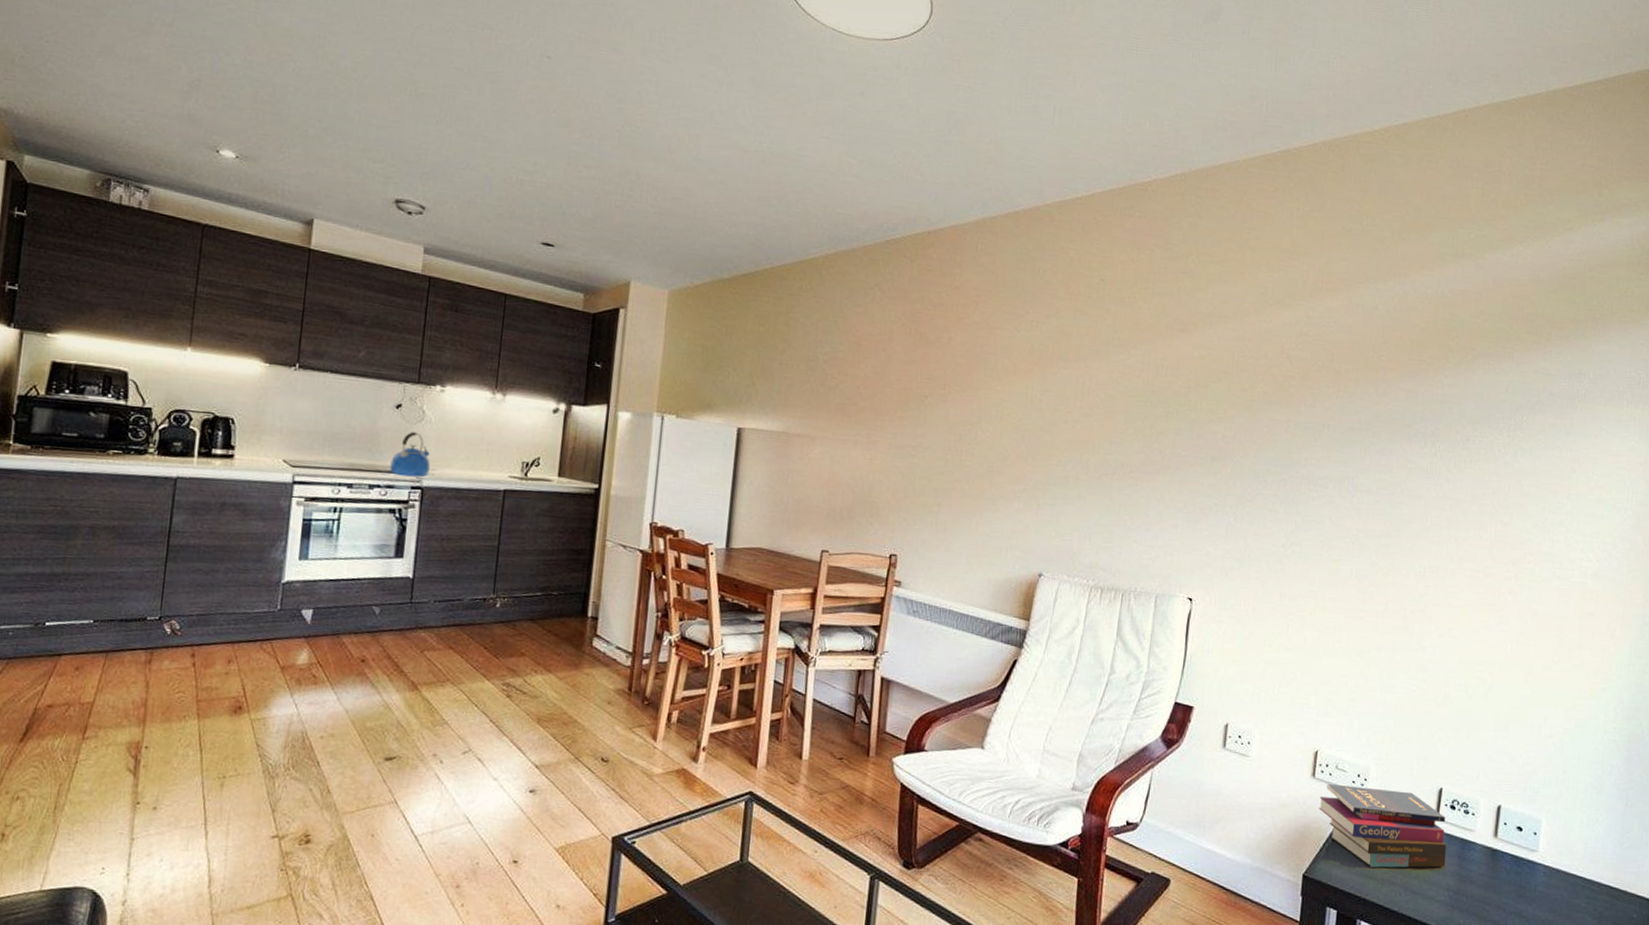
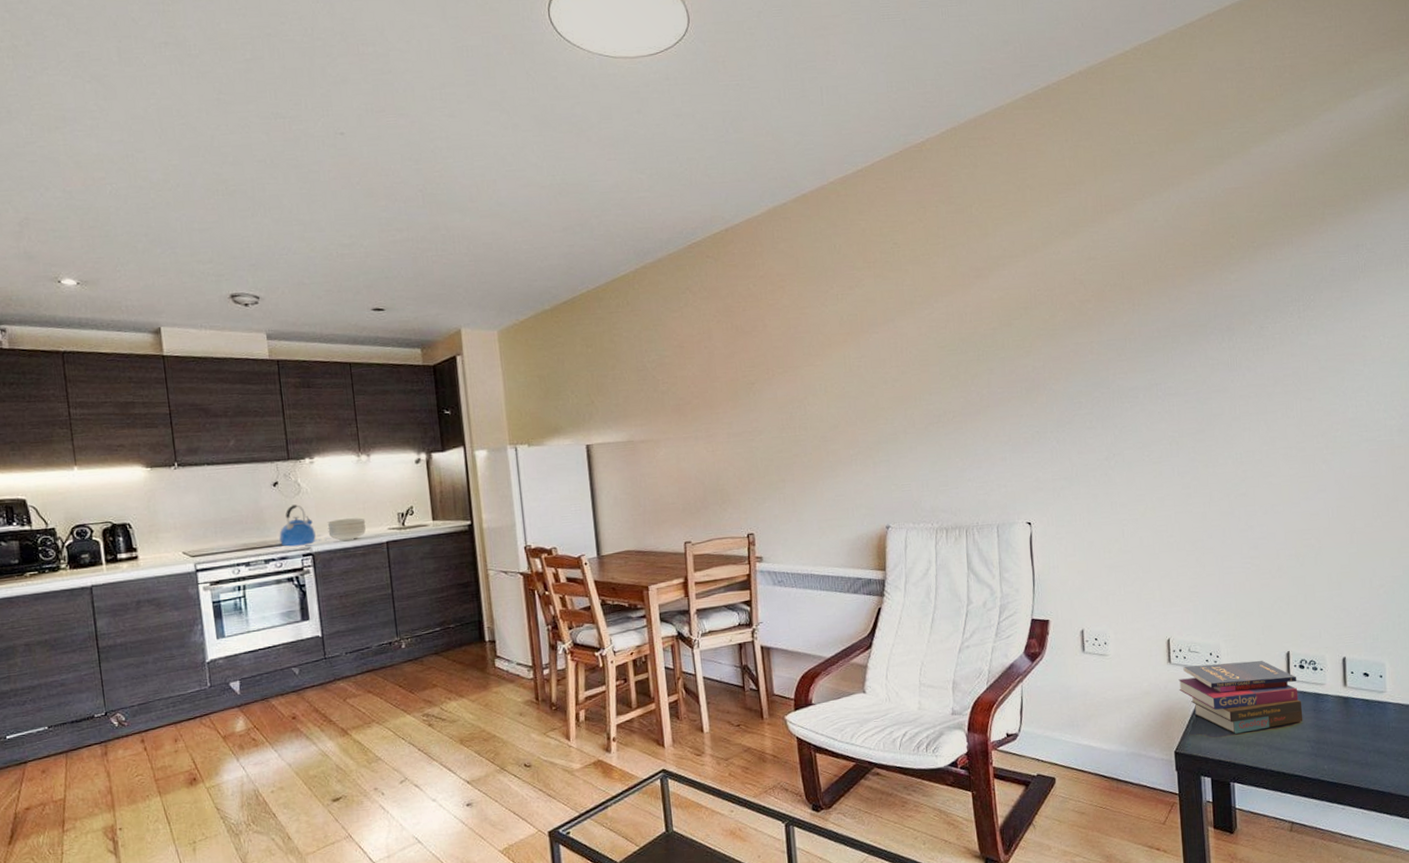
bowl: none [444,456,487,481] -> present [327,518,366,541]

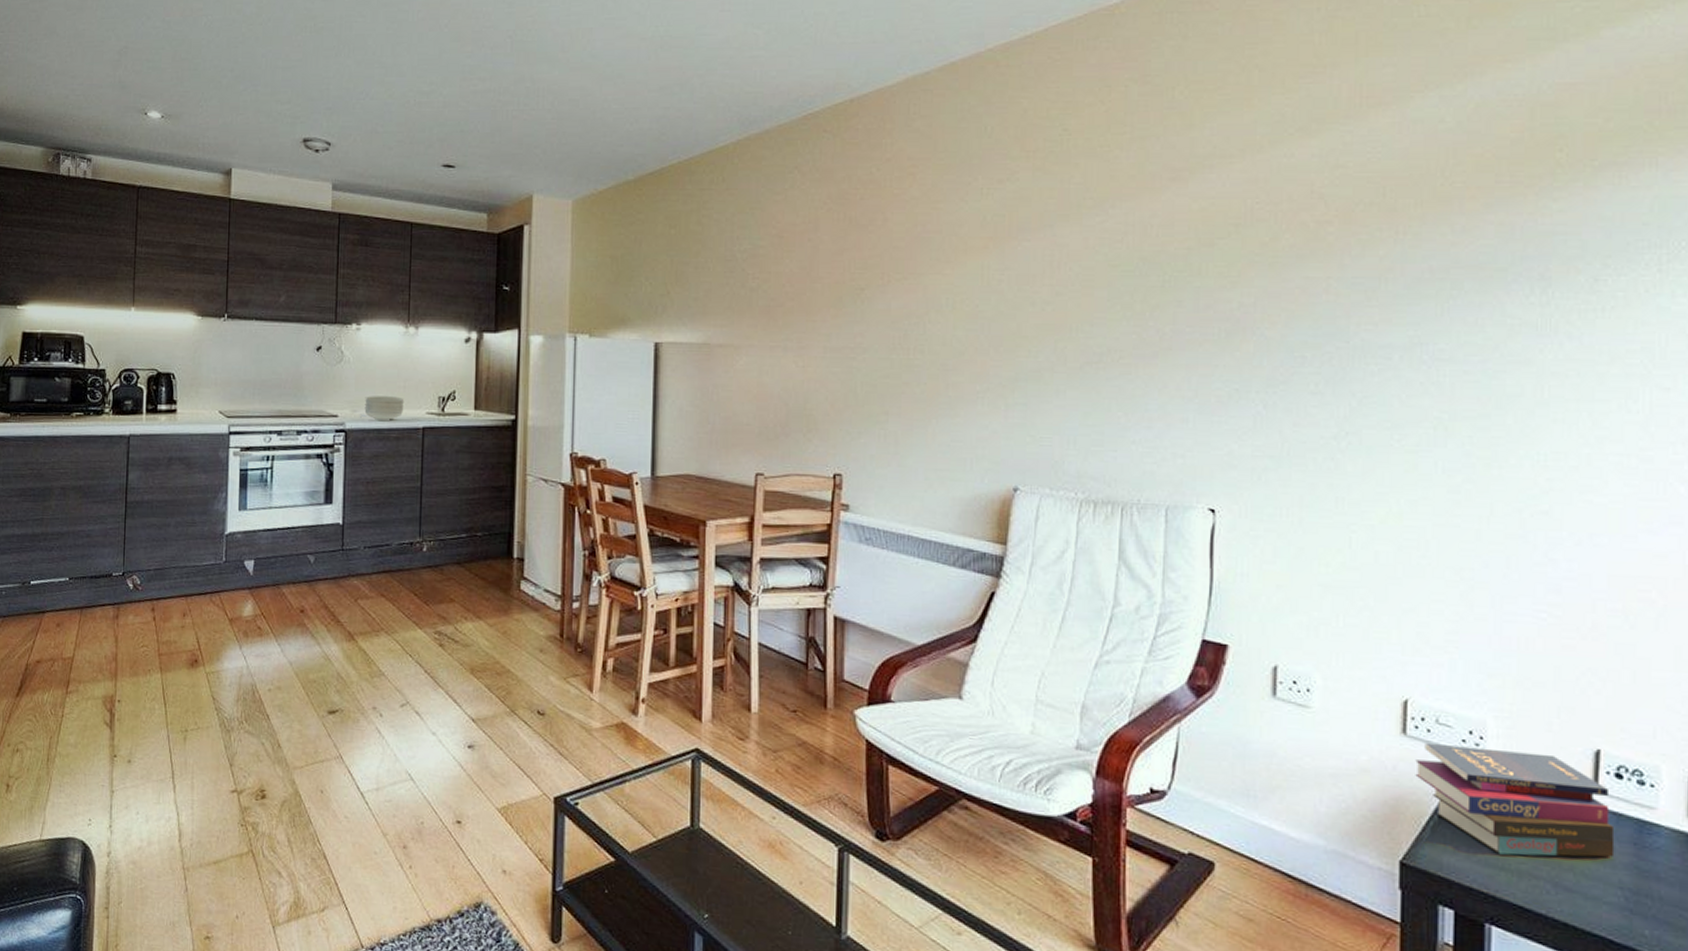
kettle: present [279,504,316,547] -> none [315,374,352,420]

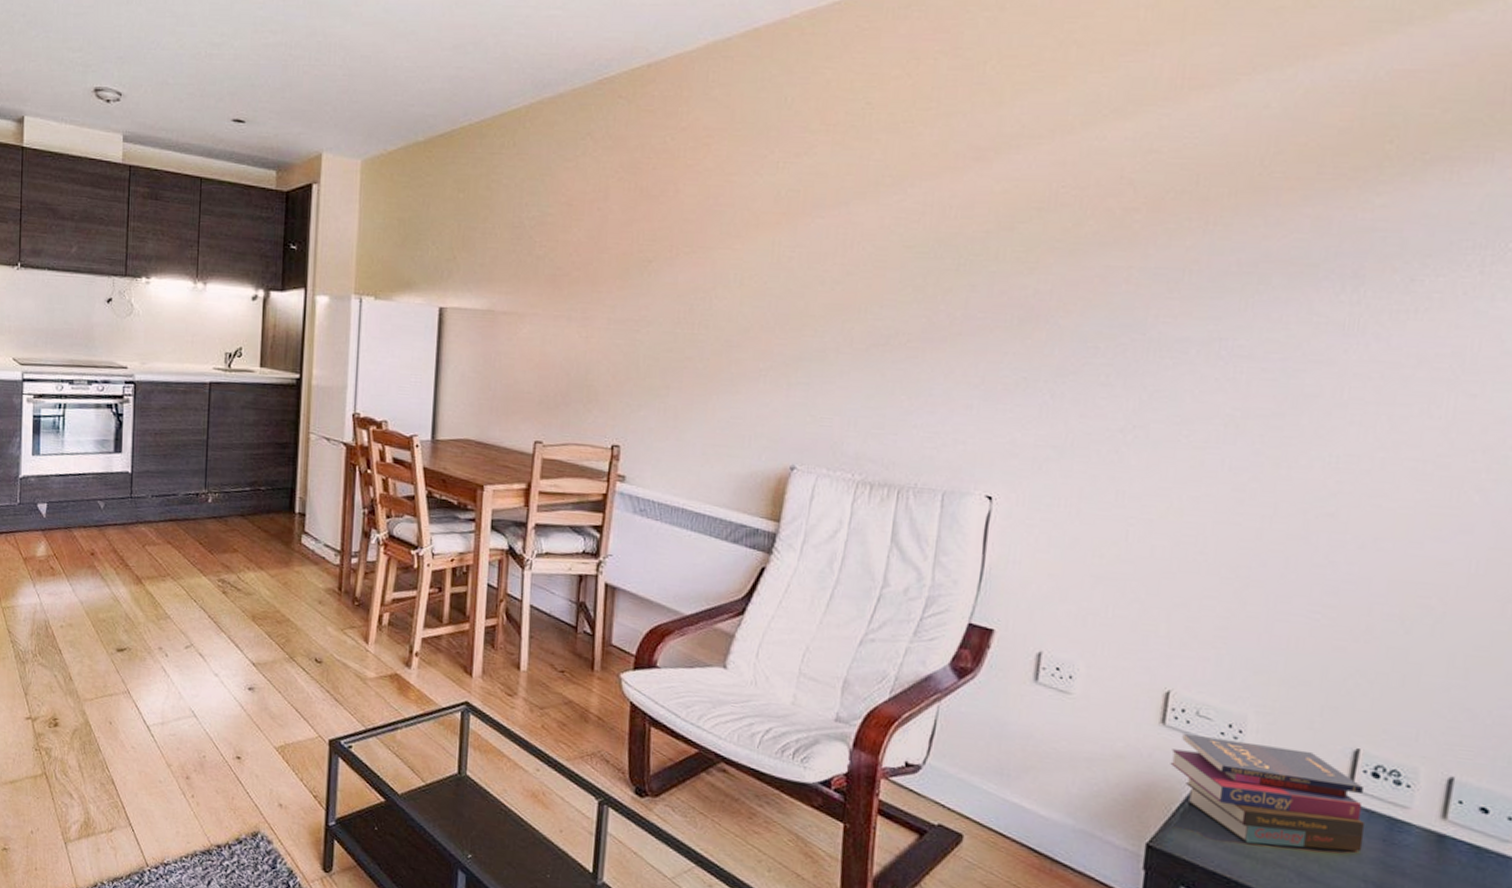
bowl: present [364,396,405,420] -> none [153,349,192,374]

